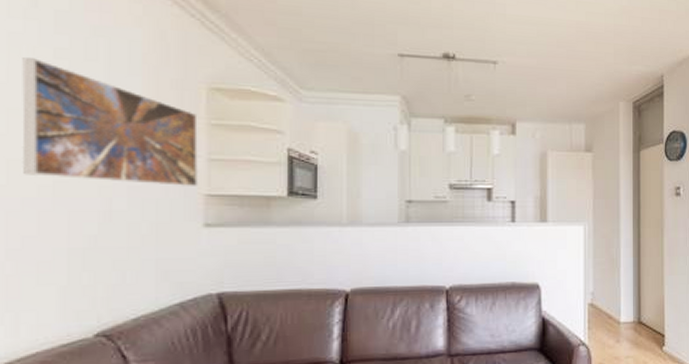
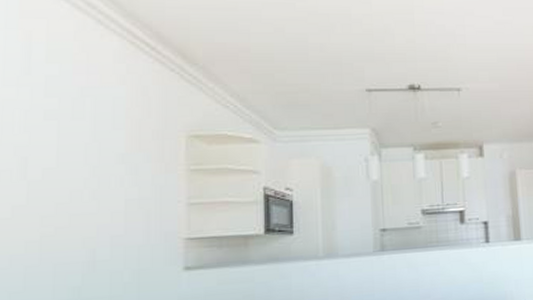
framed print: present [22,58,199,186] -> none [11,121,179,233]

